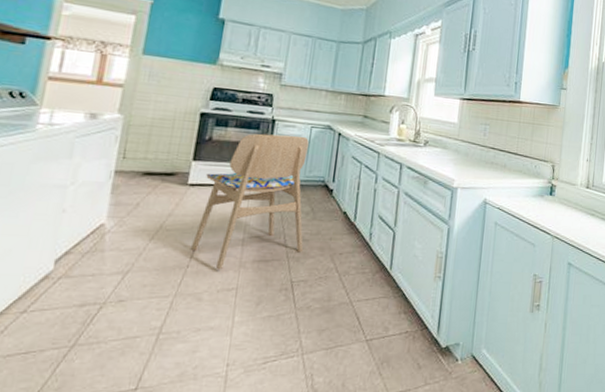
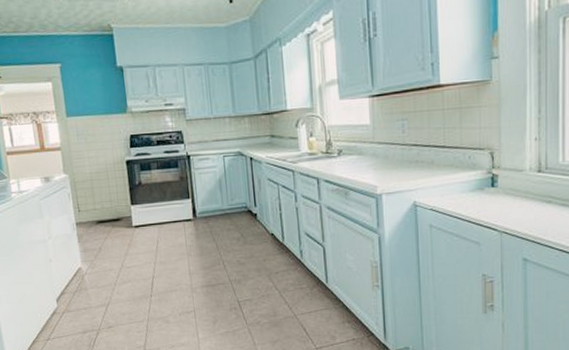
dining chair: present [190,133,309,270] -> none [145,167,243,297]

